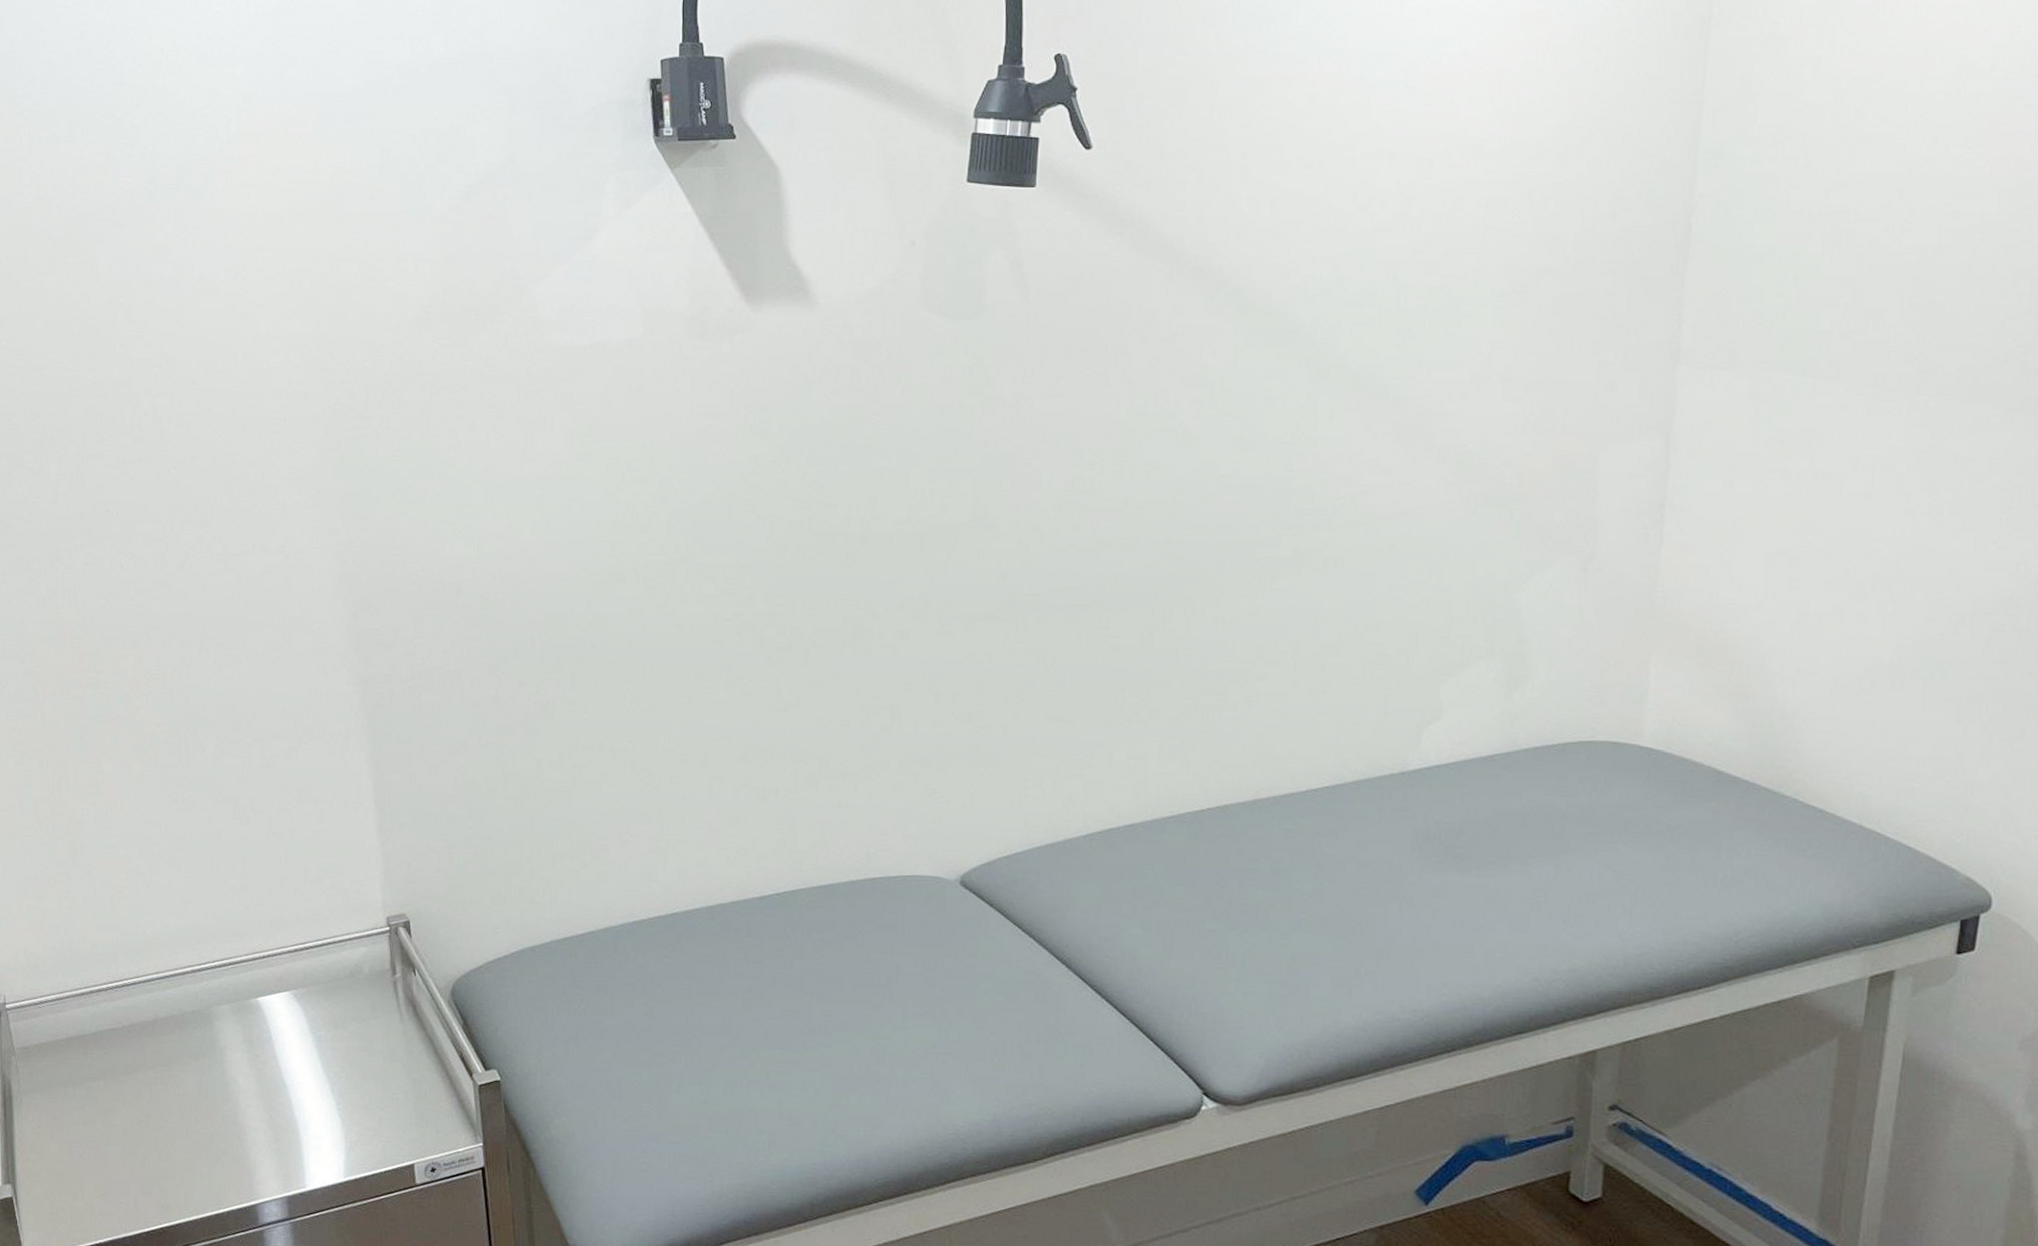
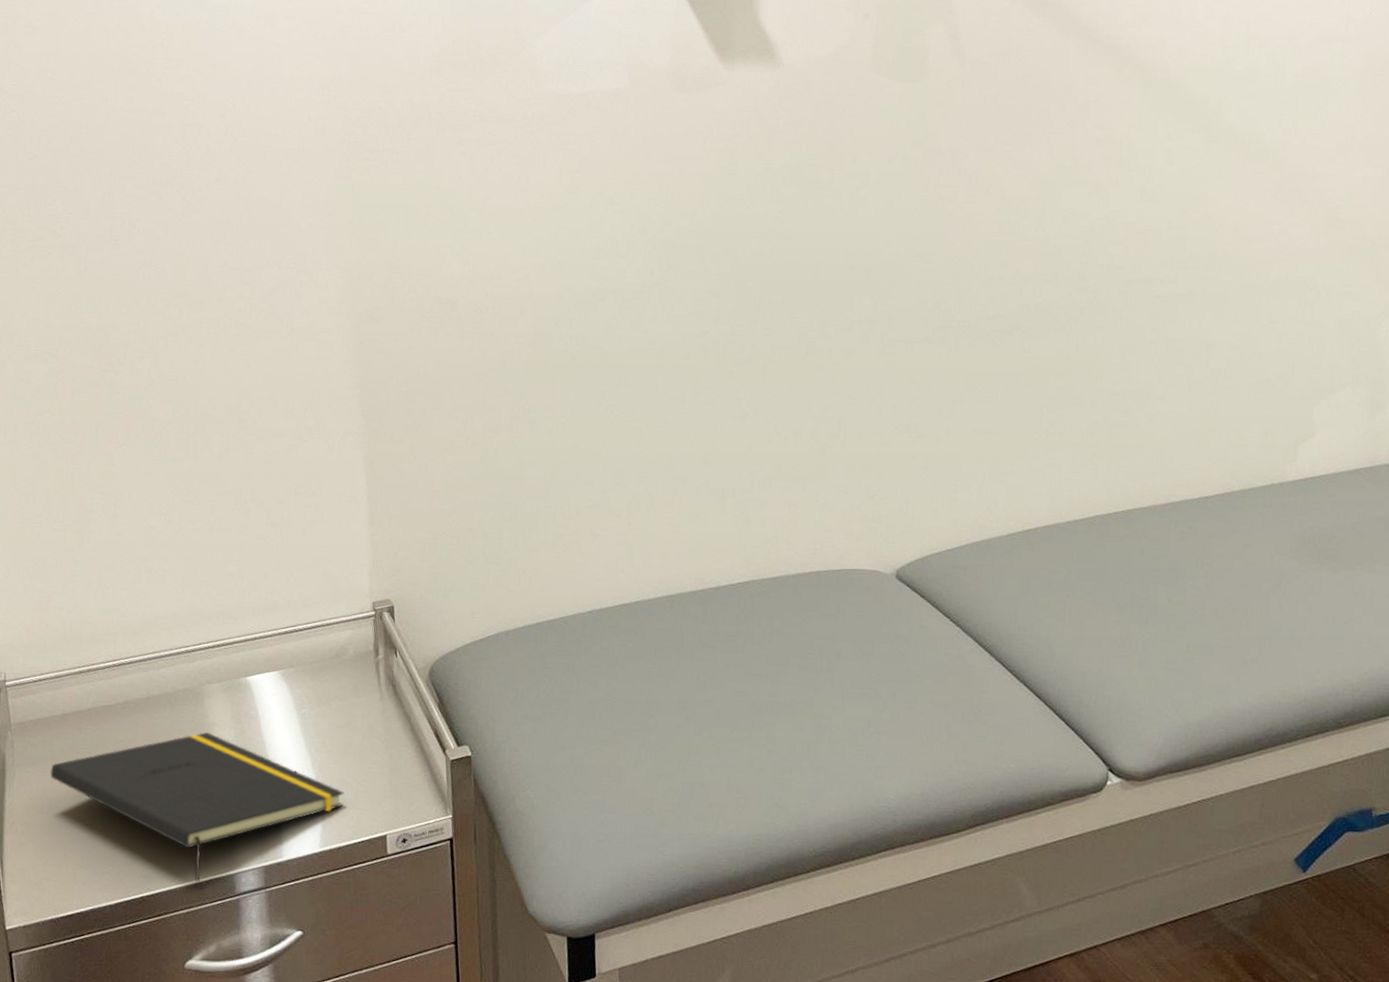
notepad: none [58,1056,367,1214] -> present [50,732,344,883]

